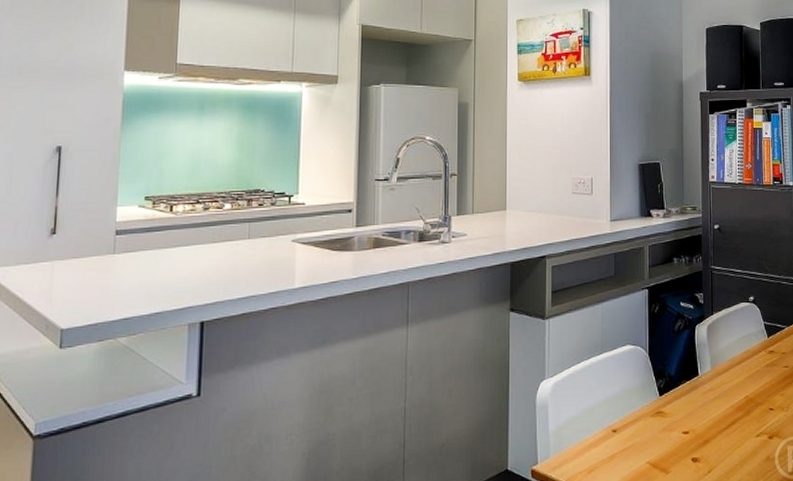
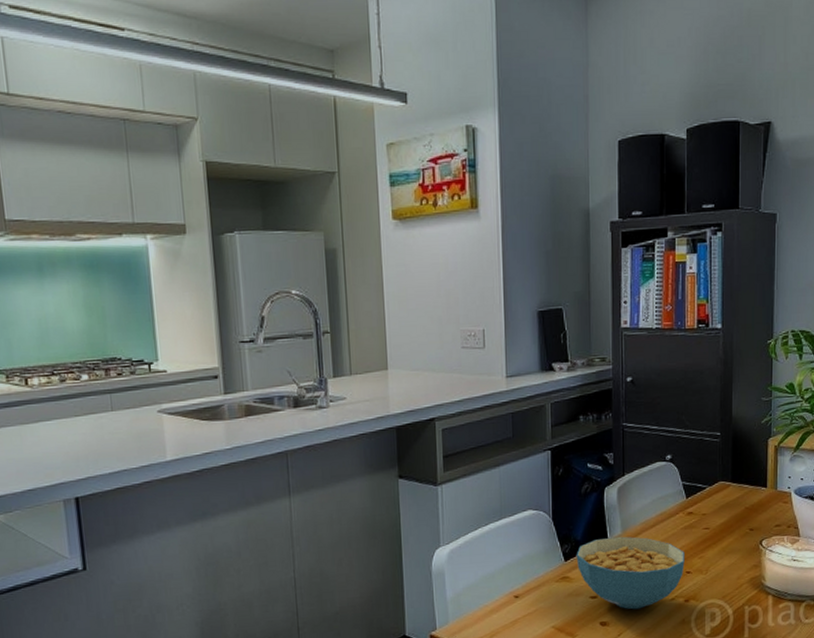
cereal bowl: none [670,372,768,446] -> present [576,536,685,610]

